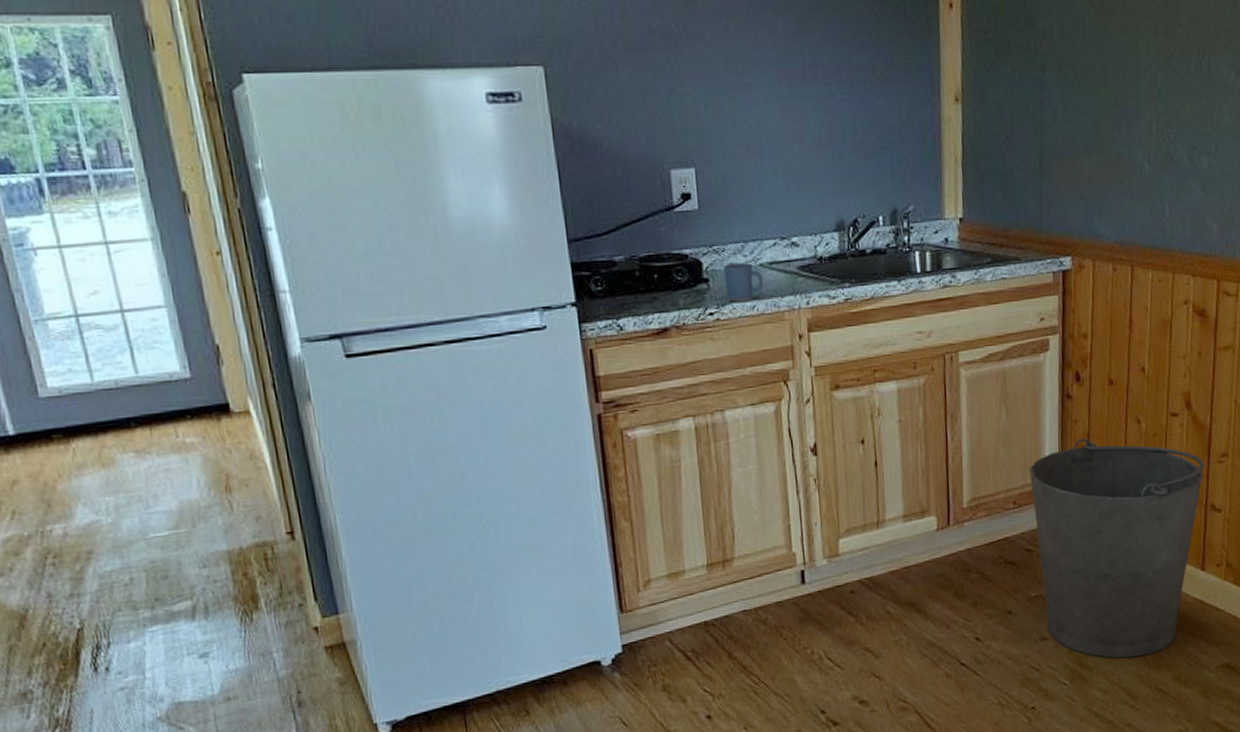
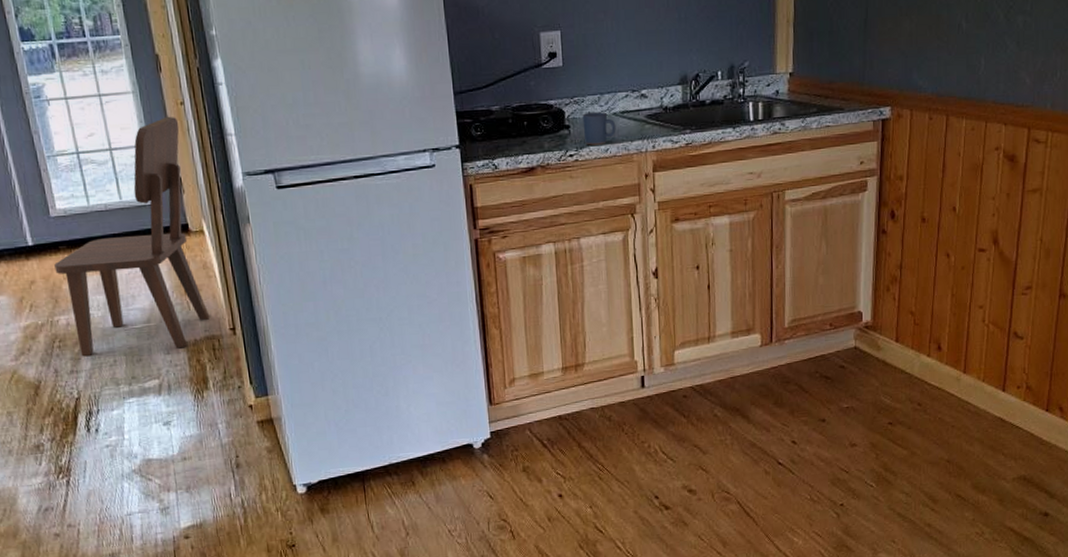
dining chair: none [45,269,260,575] -> present [54,116,210,356]
bucket: present [1029,438,1205,659] -> none [845,269,1009,466]

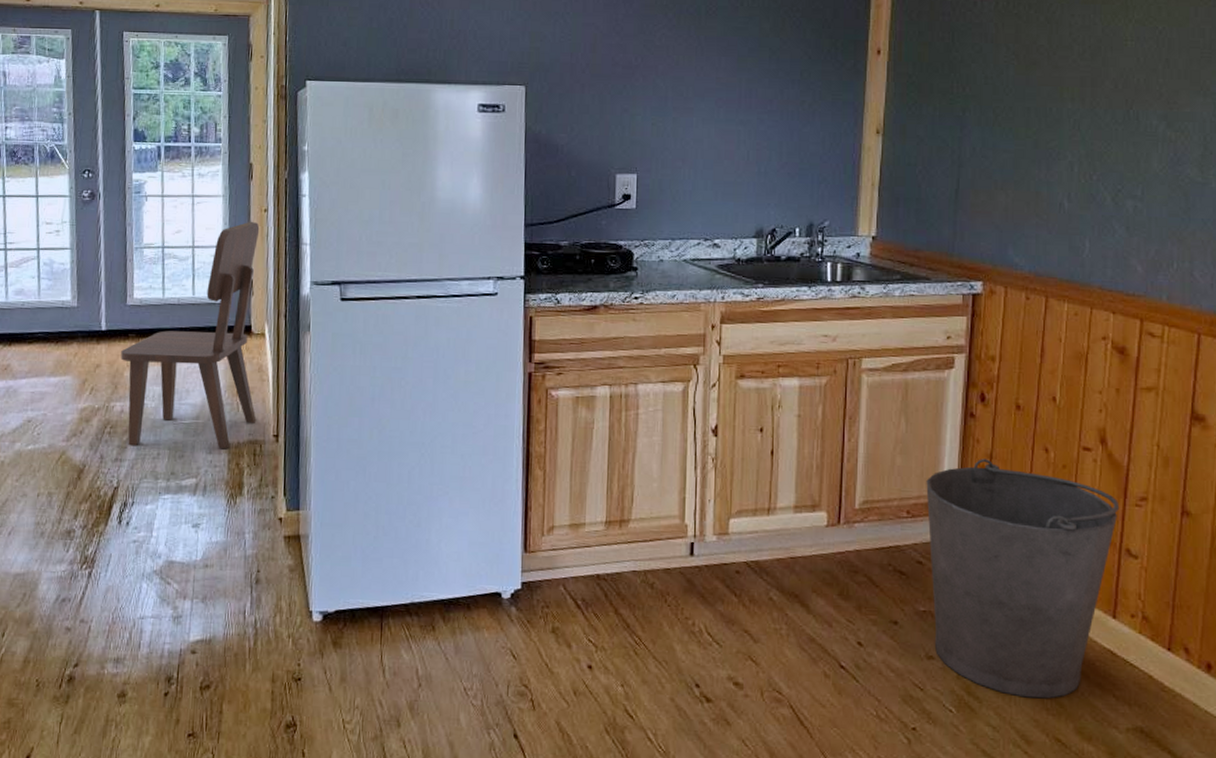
mug: present [582,111,616,146] -> none [651,256,685,290]
bucket: none [845,269,1009,466] -> present [926,459,1120,699]

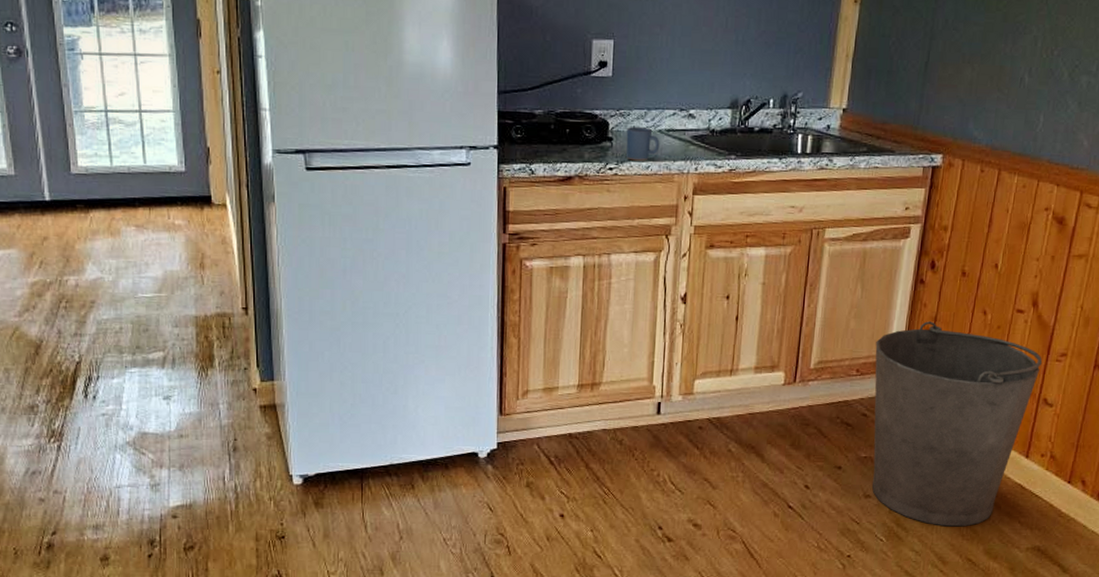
dining chair: present [121,221,260,450] -> none [70,83,223,323]
mug: none [651,256,685,290] -> present [626,126,660,161]

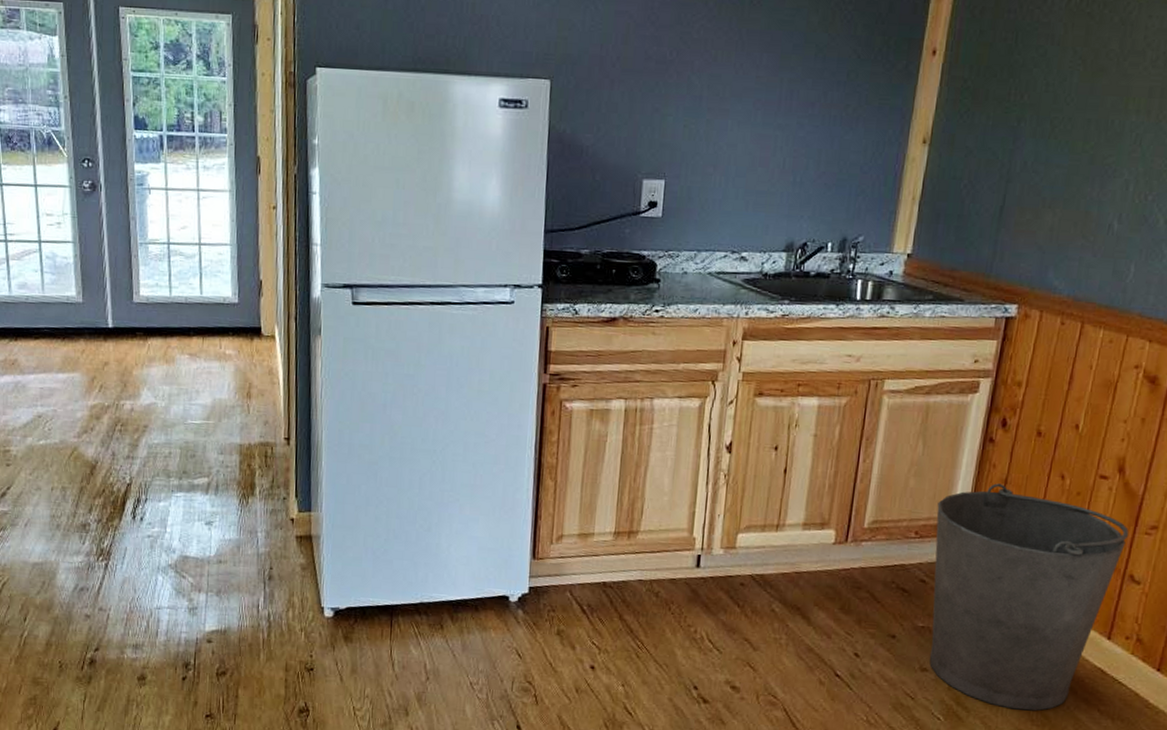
mug: present [626,126,660,161] -> none [673,268,710,304]

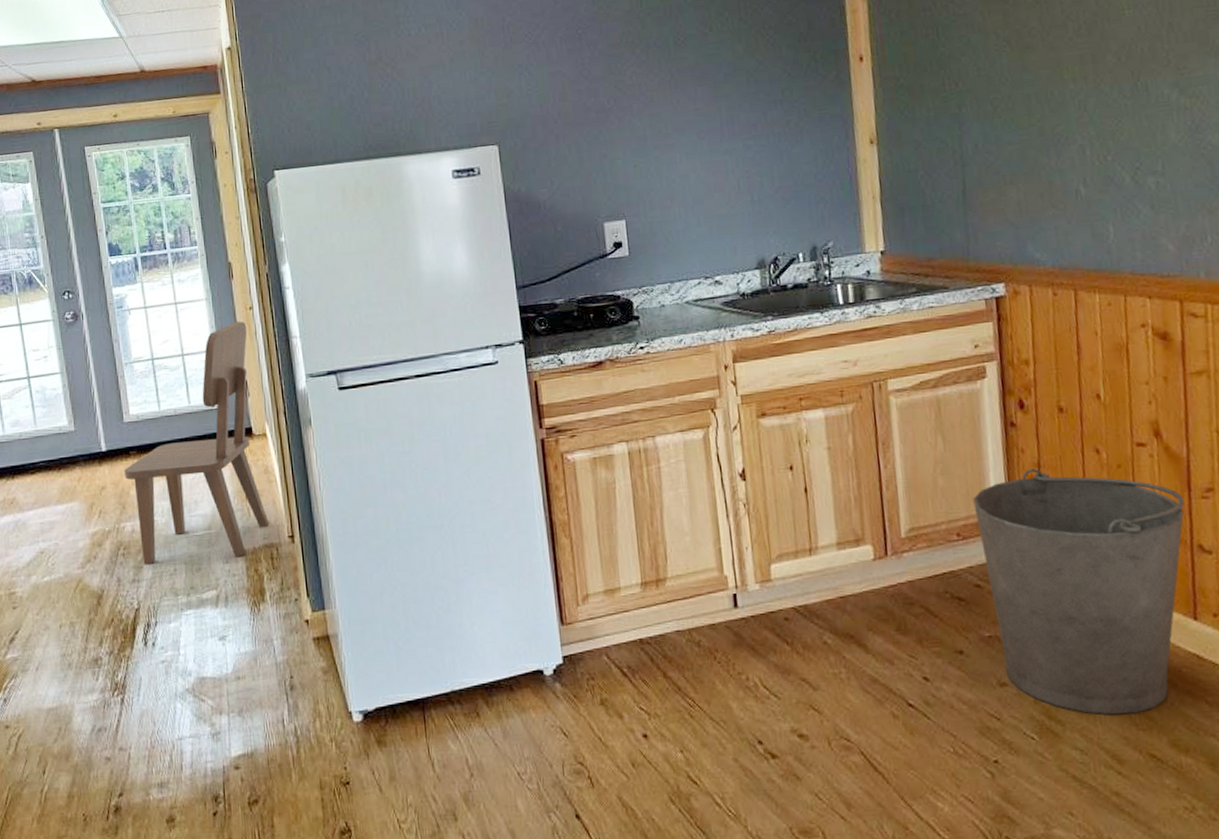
dining chair: none [129,218,268,451] -> present [124,321,270,564]

